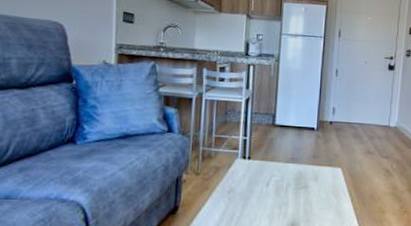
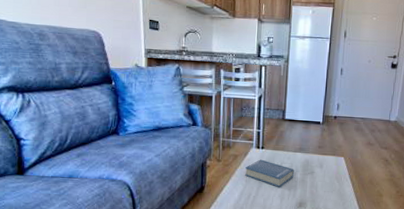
hardback book: none [228,172,286,205] -> present [245,159,294,187]

